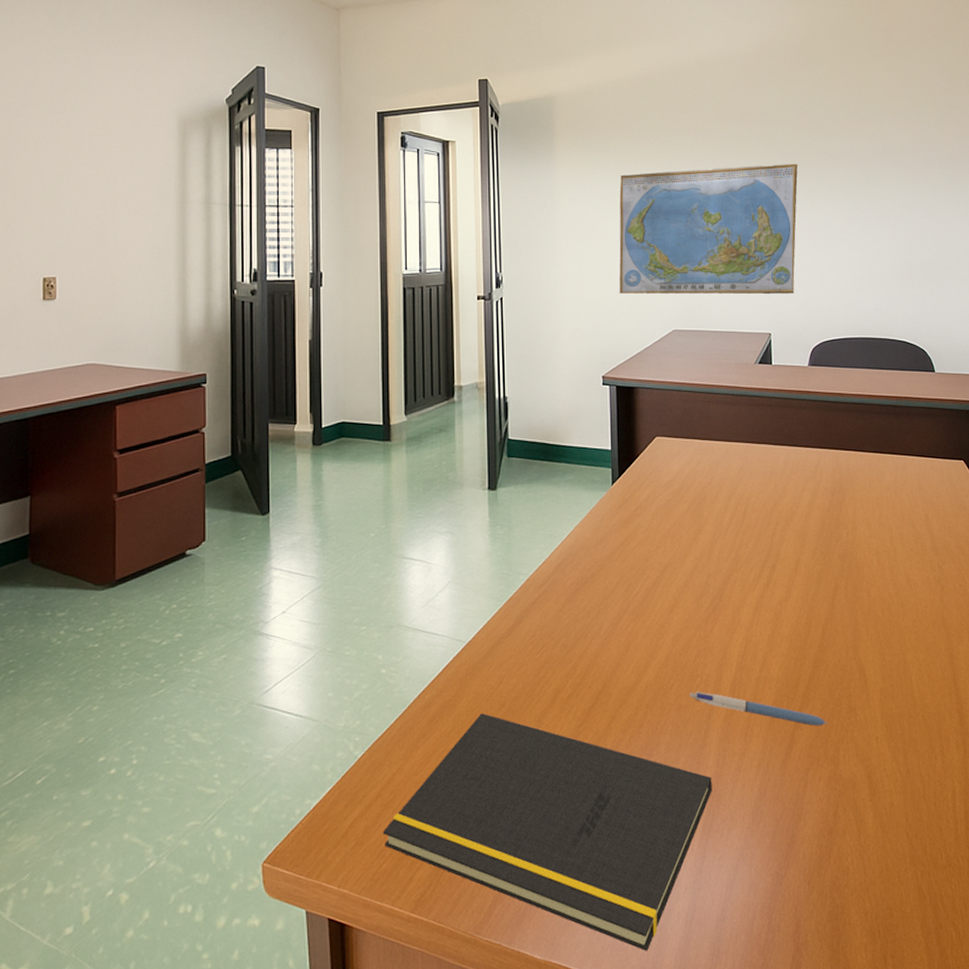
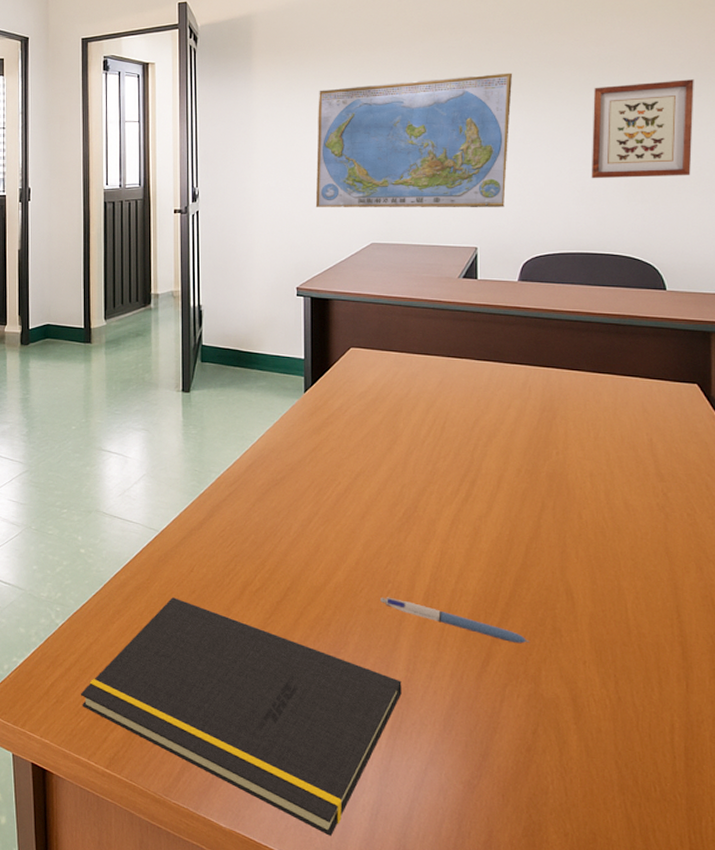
wall art: none [868,175,952,267] -> present [591,79,694,179]

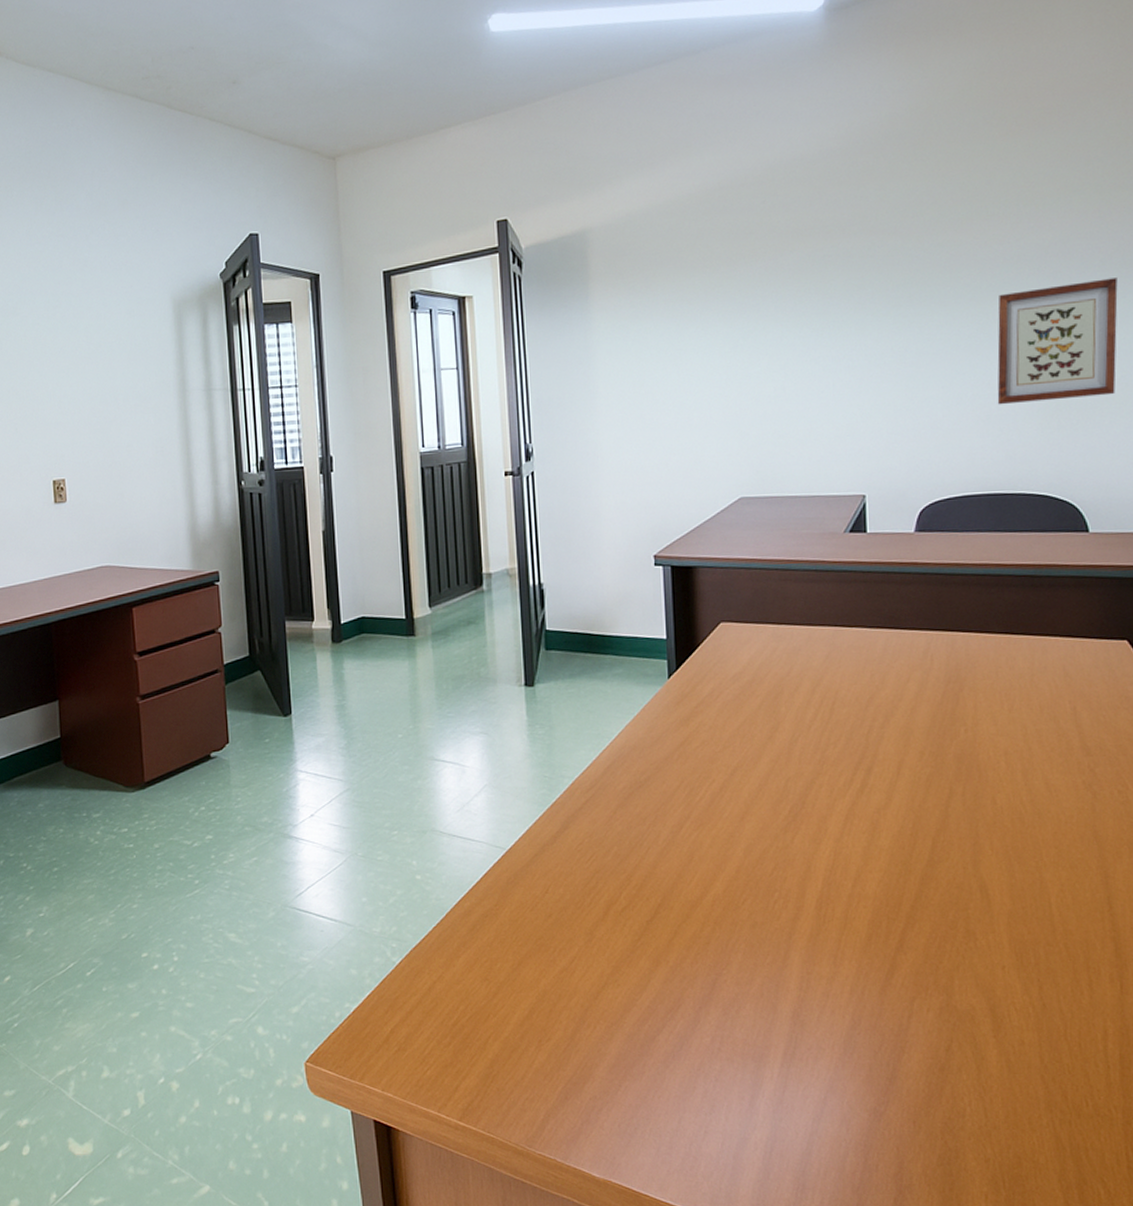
notepad: present [81,597,402,836] -> none [426,924,795,1179]
world map: present [315,72,513,208] -> none [670,282,902,459]
pen: present [380,597,529,644] -> none [766,907,939,951]

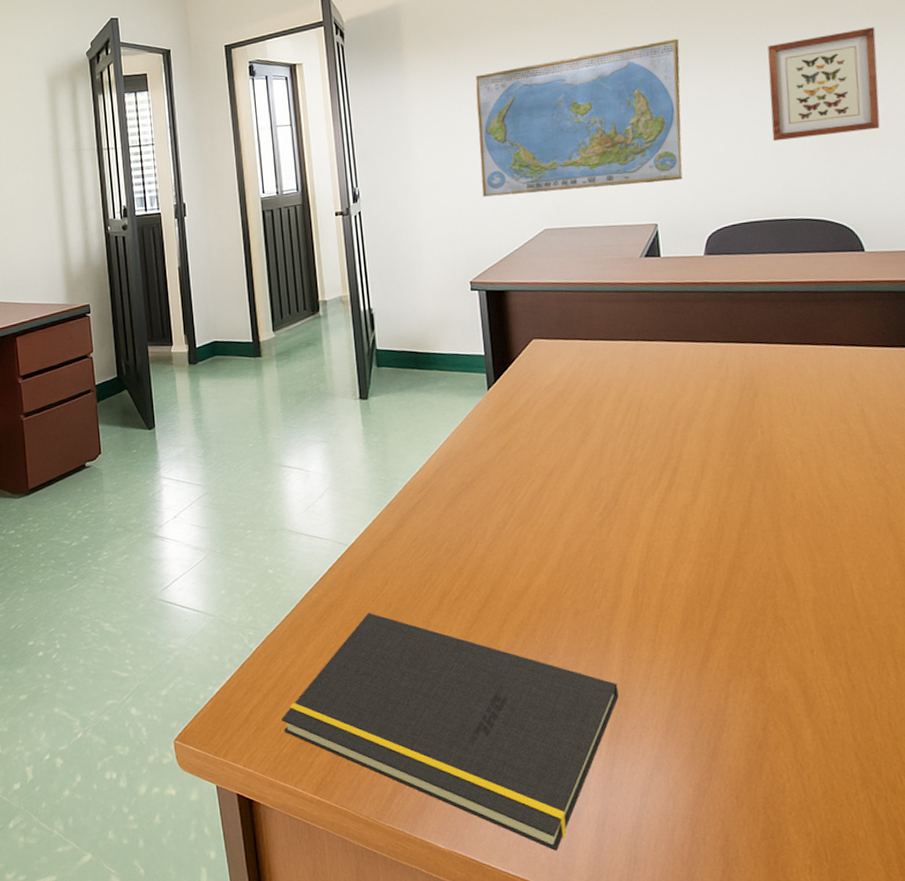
notepad: none [426,924,795,1179] -> present [282,613,619,851]
world map: none [670,282,902,459] -> present [476,38,683,197]

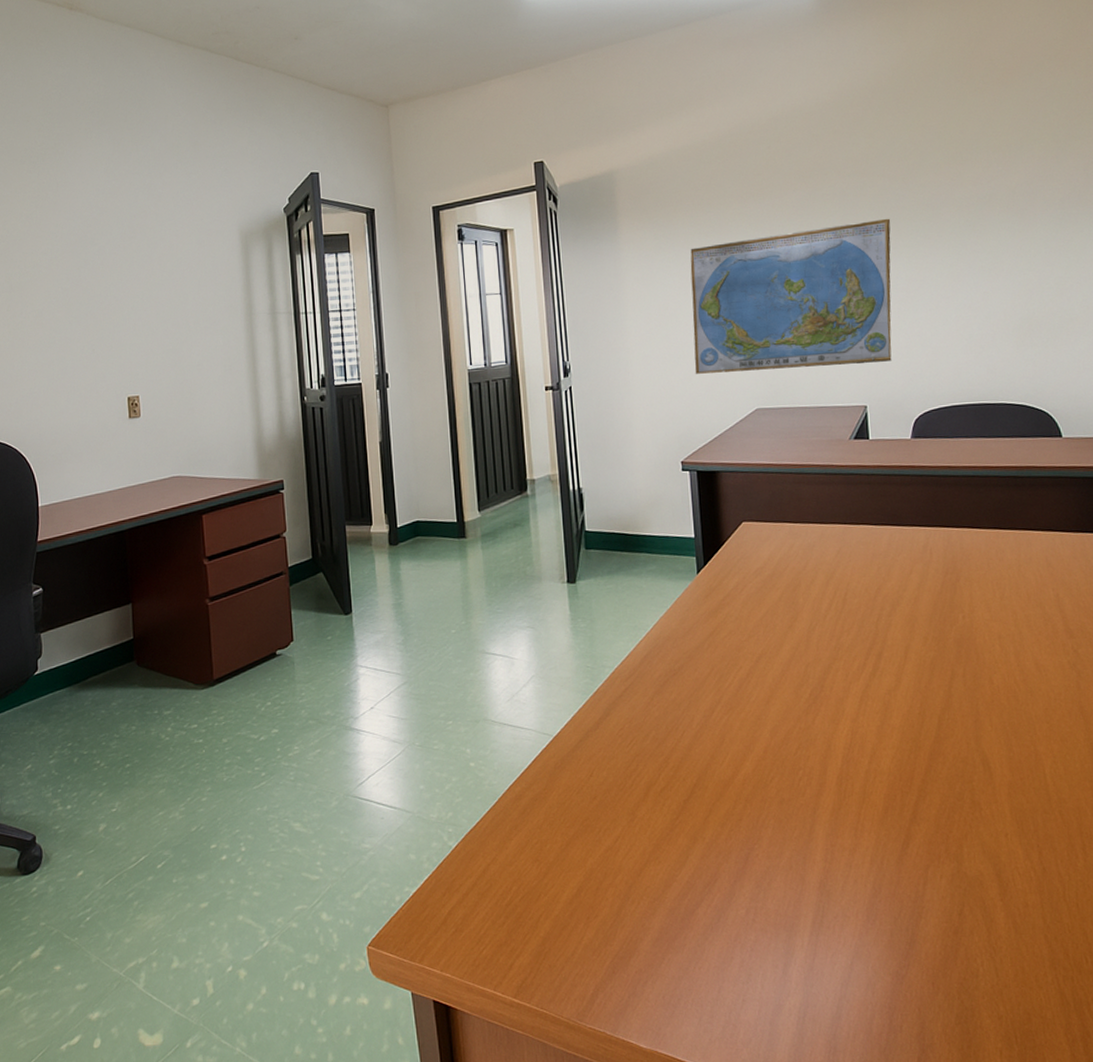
notepad: present [282,613,619,851] -> none [481,806,821,1046]
wall art: present [767,27,880,142] -> none [974,214,1079,326]

